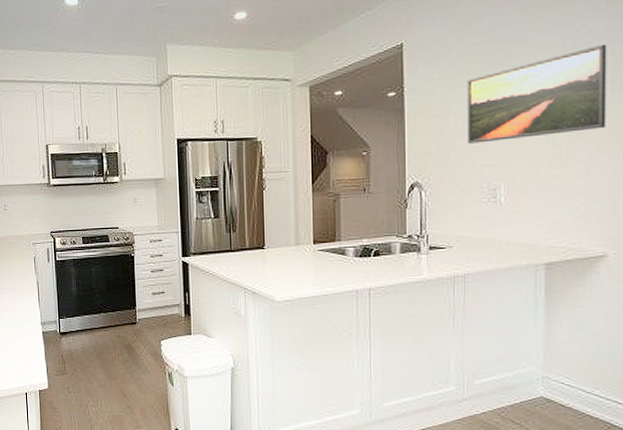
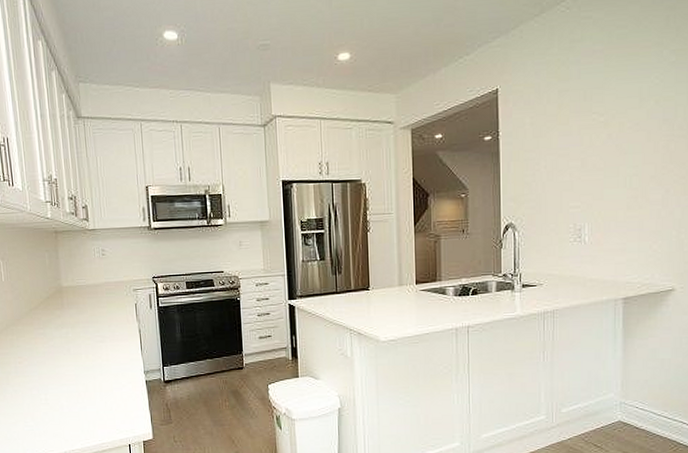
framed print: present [466,44,607,144] -> none [555,94,676,186]

